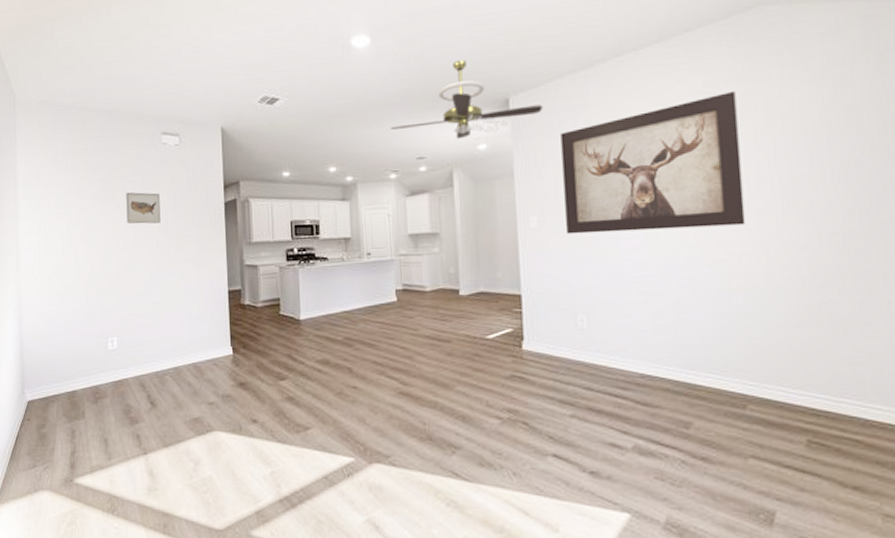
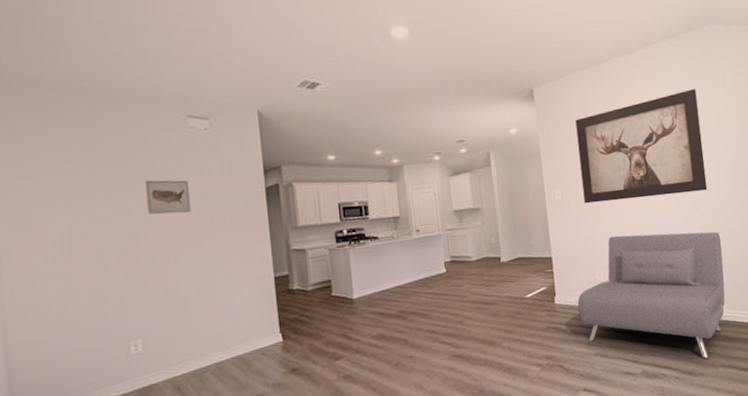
ceiling fan: present [391,59,543,140] -> none [432,54,561,125]
sofa: none [551,275,765,444] -> present [577,231,725,359]

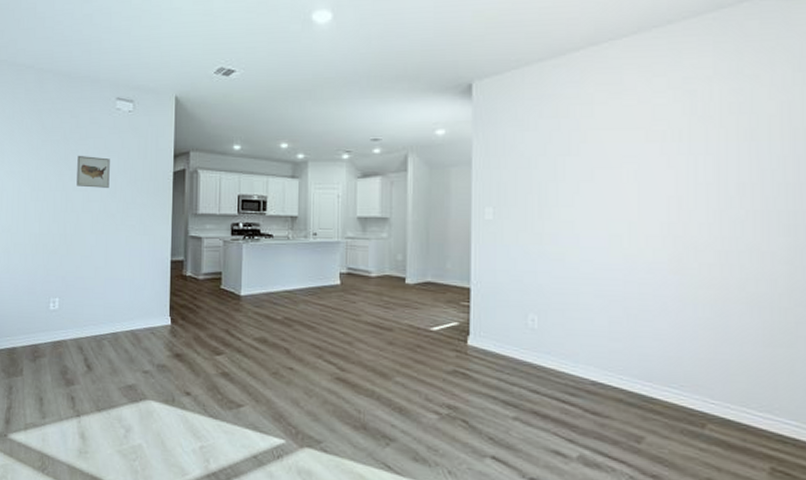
wall art: present [575,88,708,204] -> none [524,89,719,233]
sofa: present [577,231,725,359] -> none [497,274,734,464]

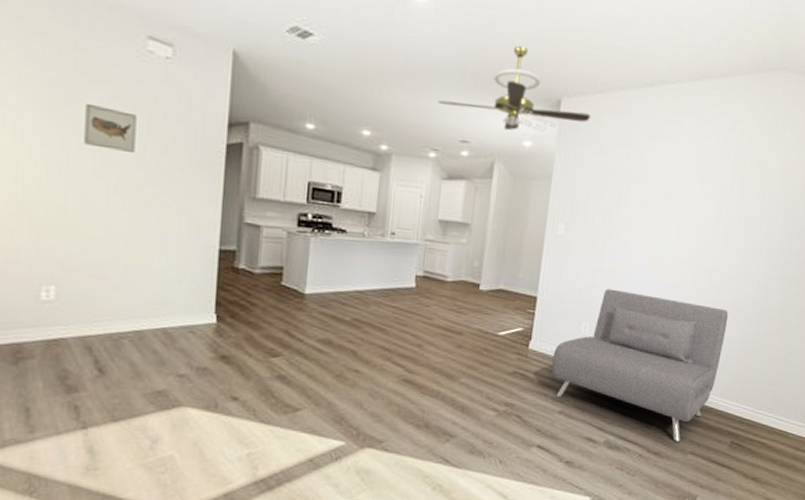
ceiling fan: none [347,40,508,123] -> present [438,45,591,132]
sofa: none [497,274,734,464] -> present [551,288,729,442]

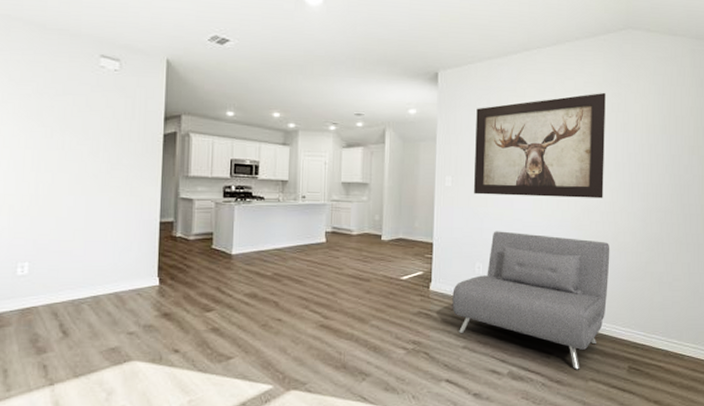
wall art: present [84,103,137,152] -> none [52,111,92,147]
ceiling fan: present [438,45,591,132] -> none [334,32,465,102]
wall art: none [588,141,747,262] -> present [474,92,606,199]

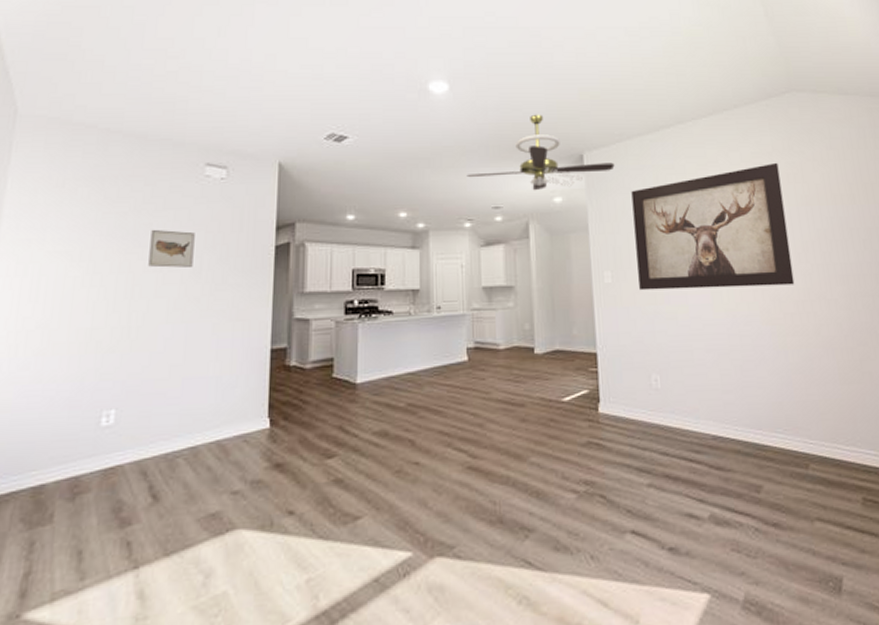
wall art: none [52,111,92,147] -> present [148,229,195,268]
ceiling fan: none [334,32,465,102] -> present [467,114,615,191]
sofa: present [452,231,610,370] -> none [627,332,821,507]

